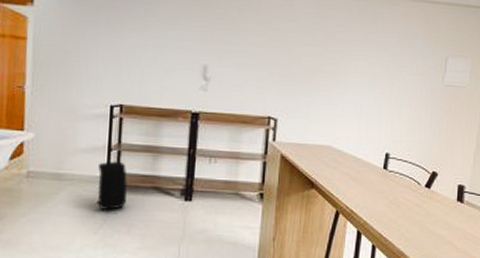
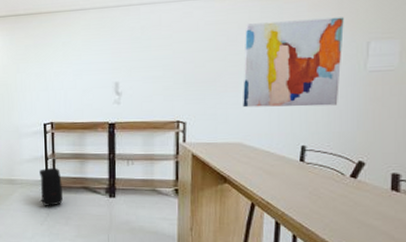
wall art: none [335,22,429,115] -> present [243,17,344,108]

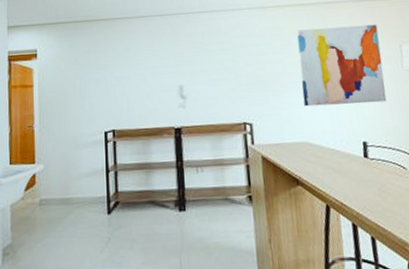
backpack: present [40,167,63,206] -> none [99,180,126,228]

